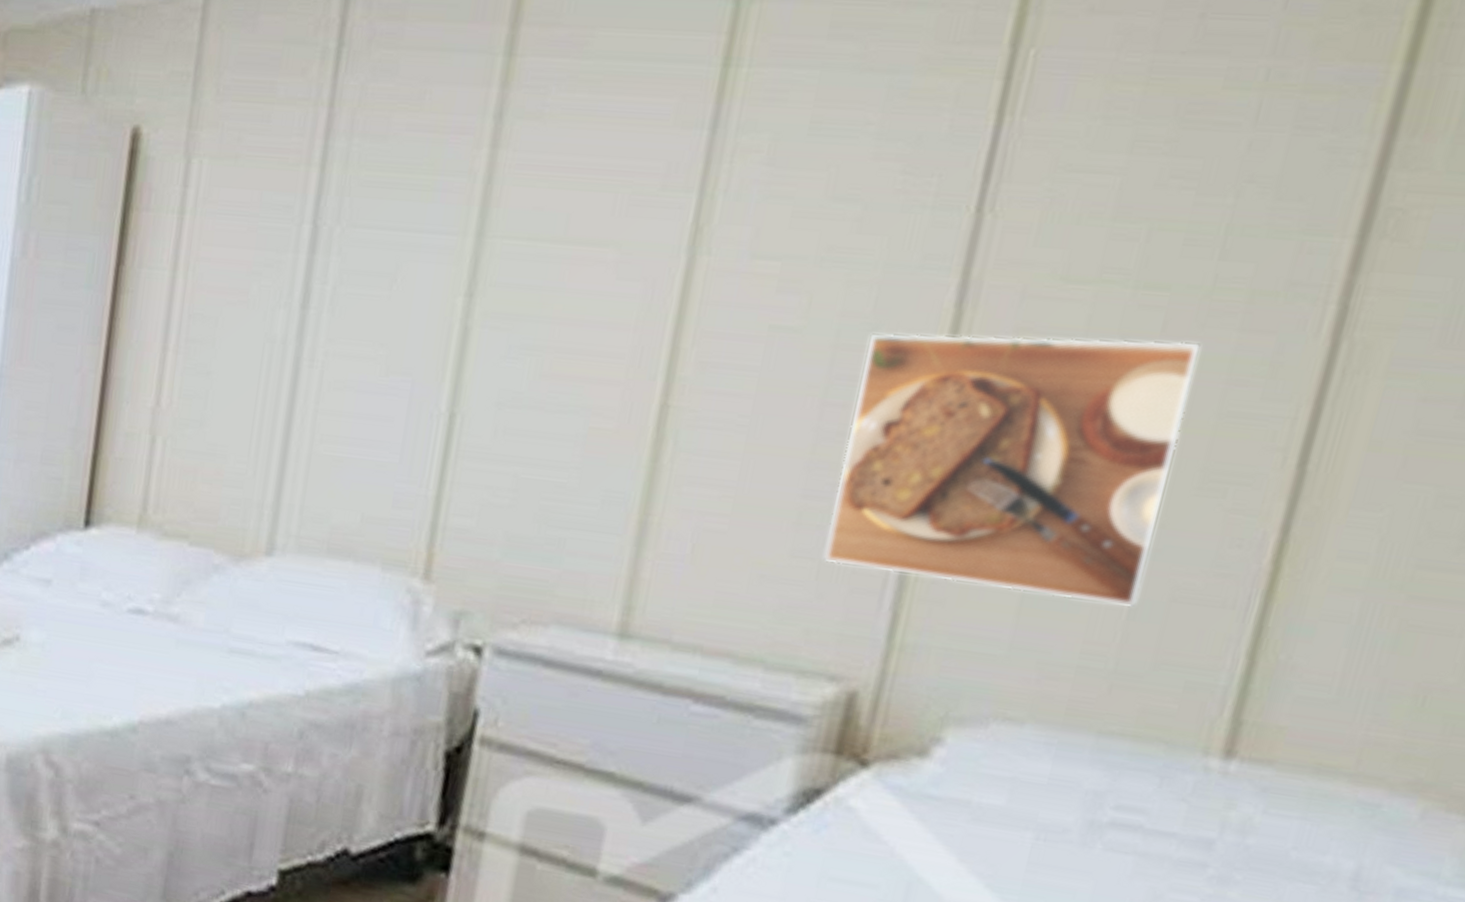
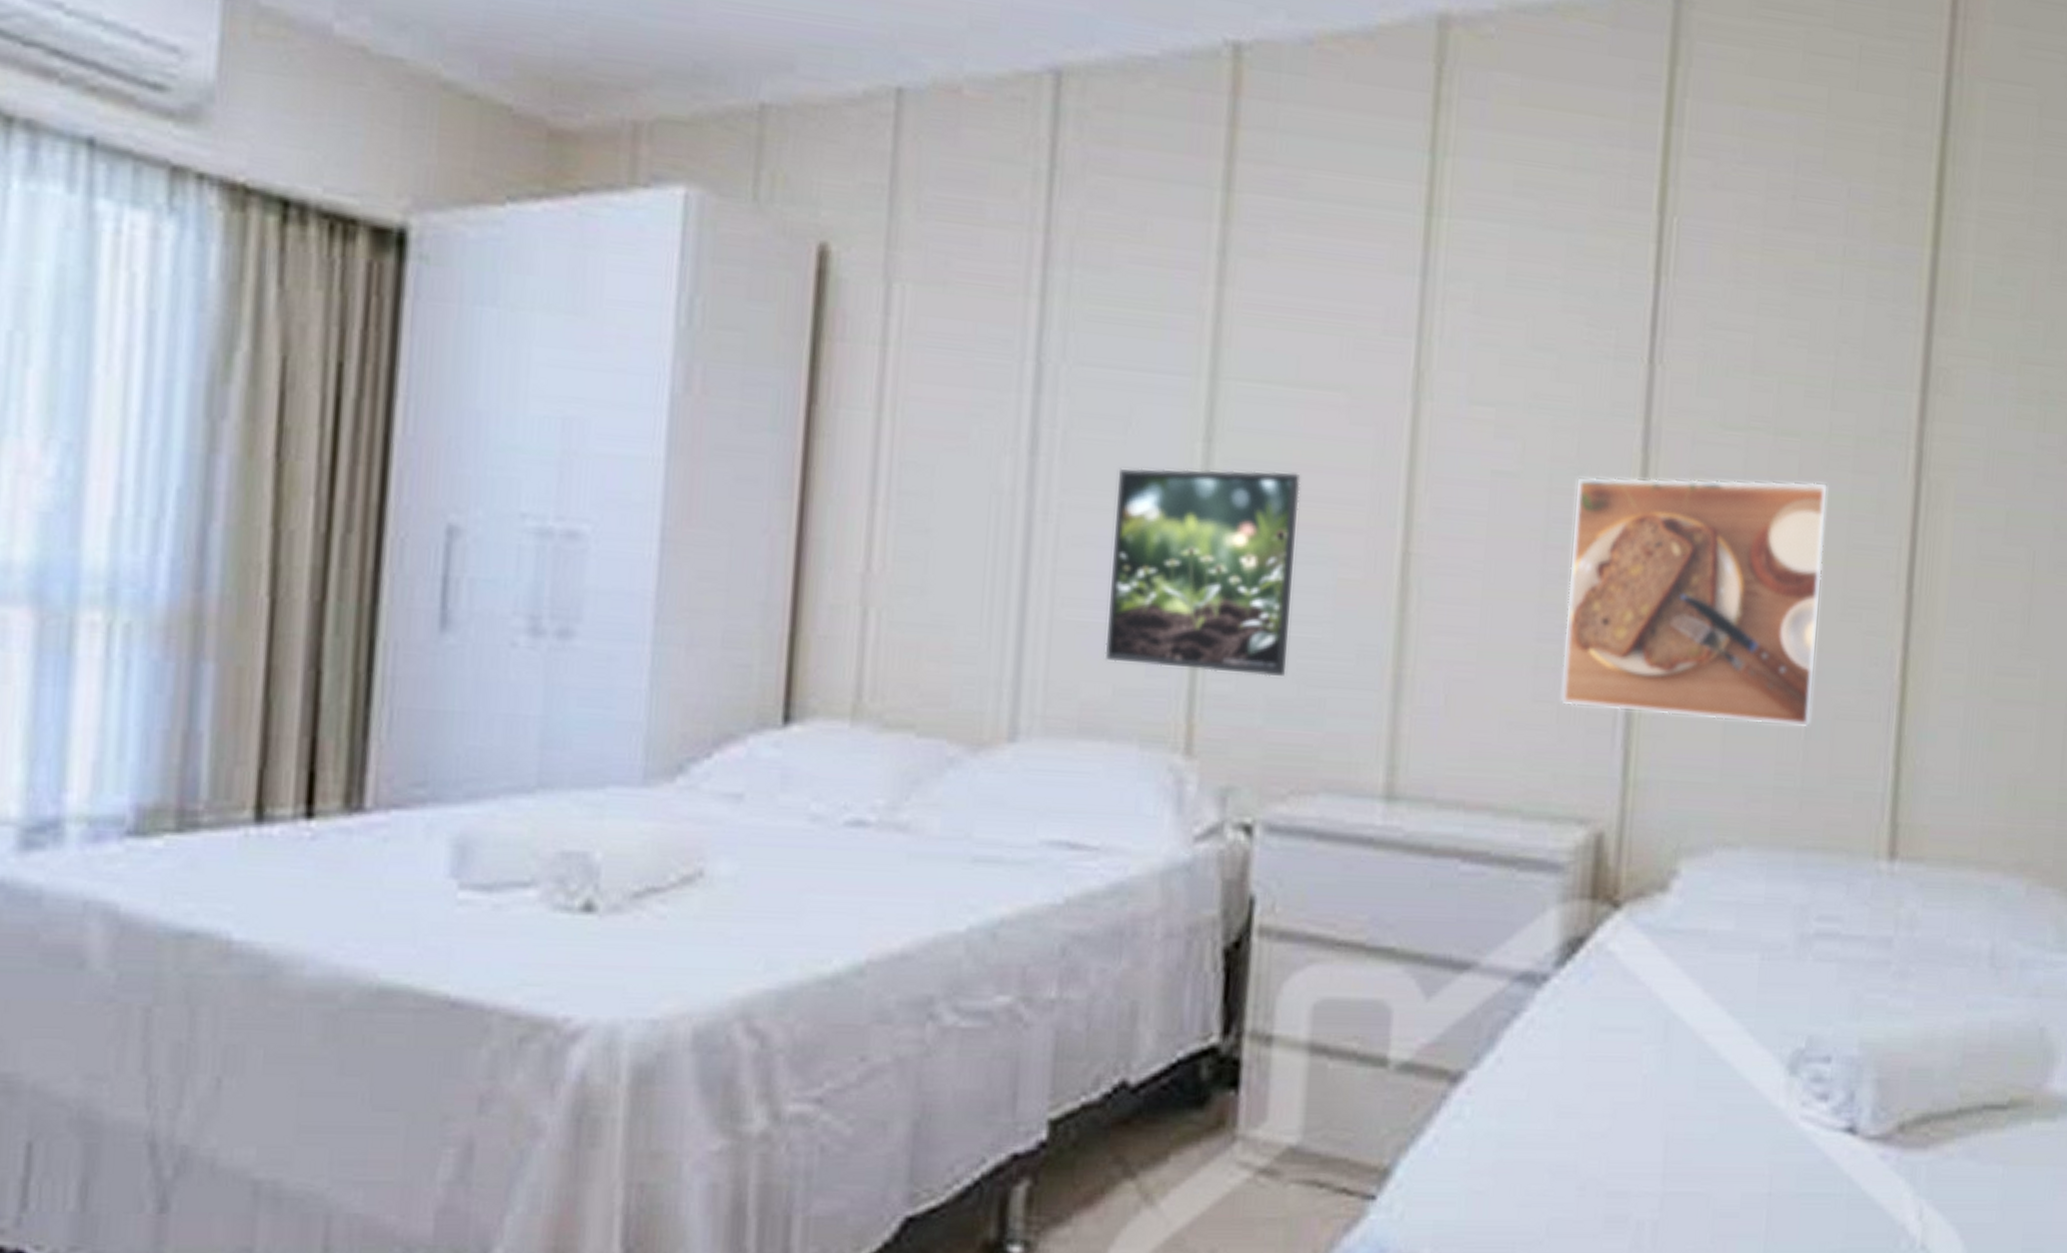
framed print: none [356,320,560,516] -> present [1105,468,1301,677]

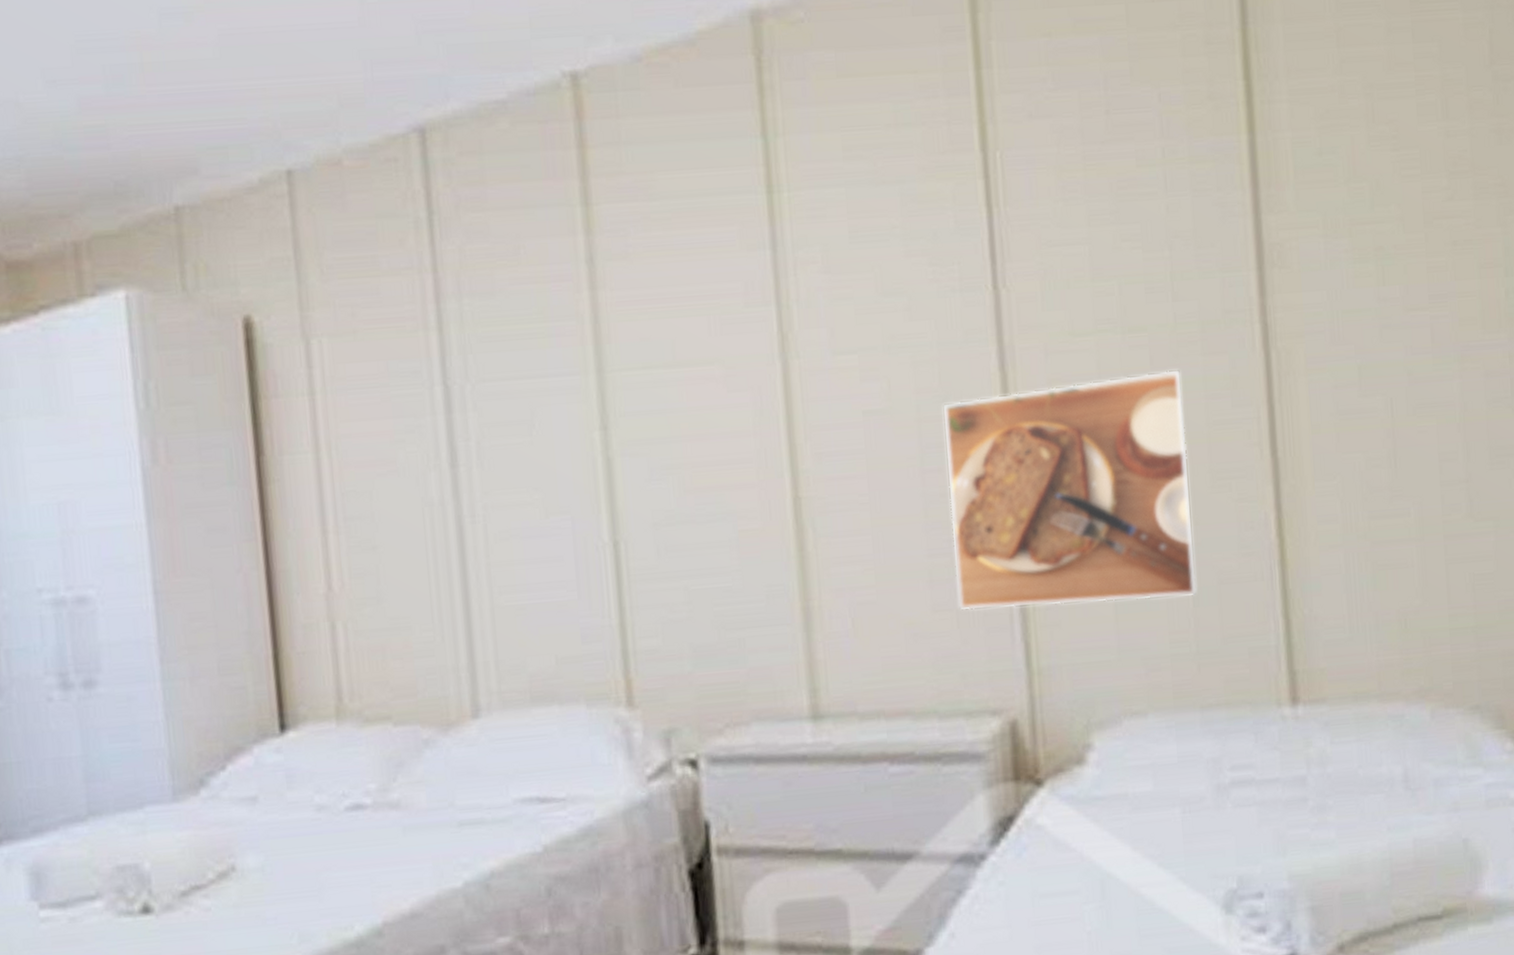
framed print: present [1105,468,1301,677] -> none [530,444,706,635]

